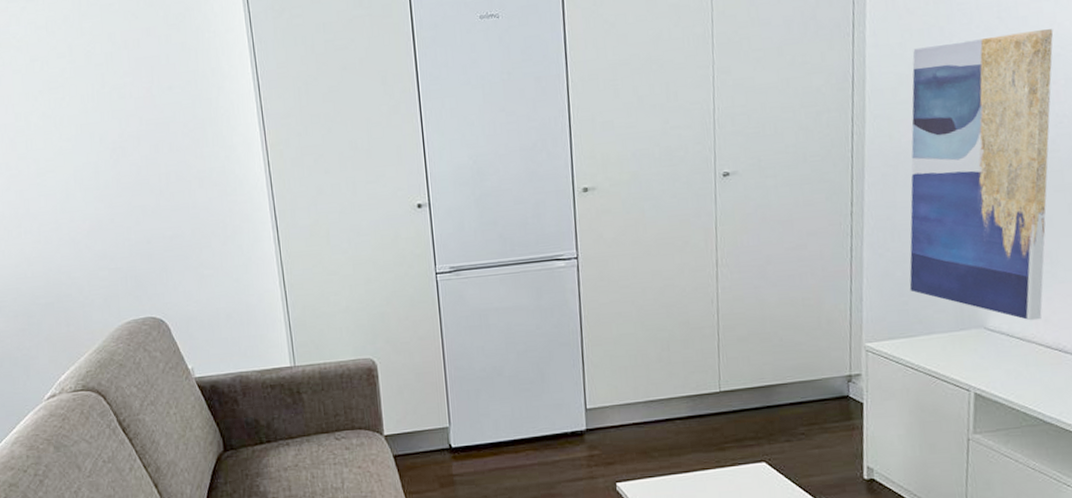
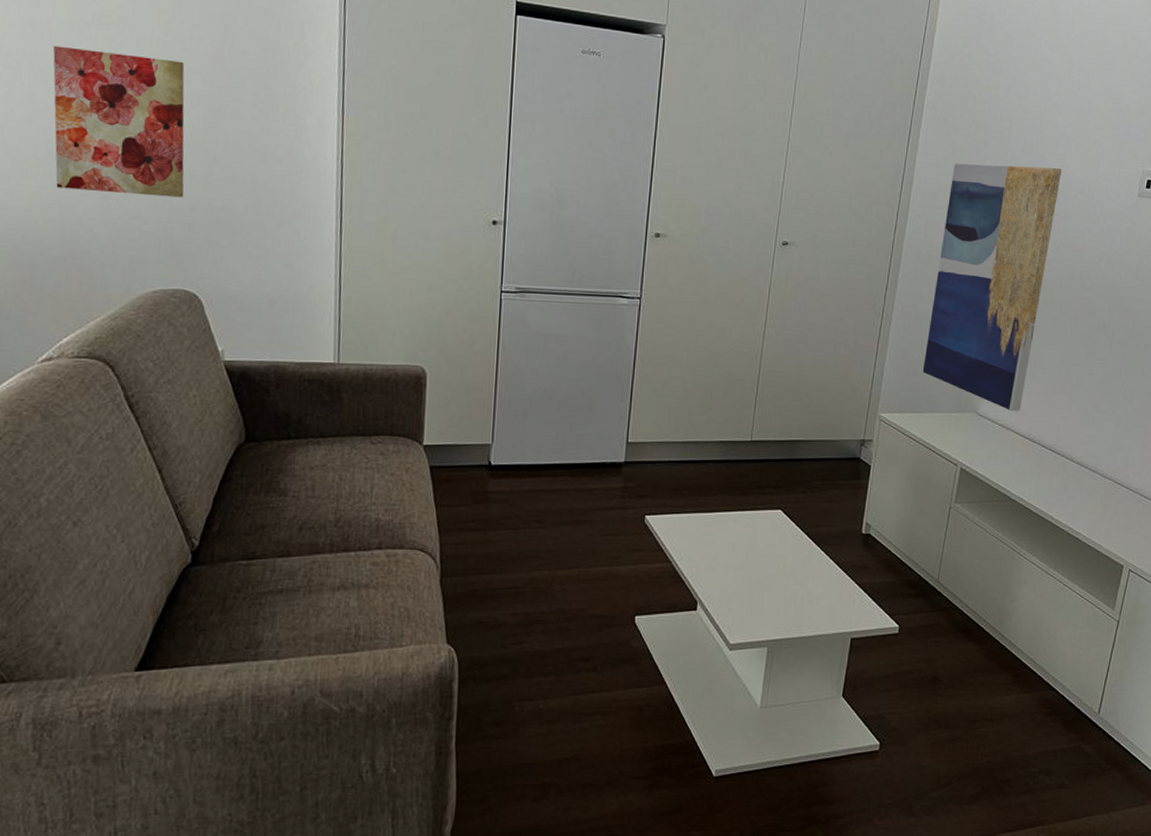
wall art: none [17,108,140,242] -> present [53,45,185,198]

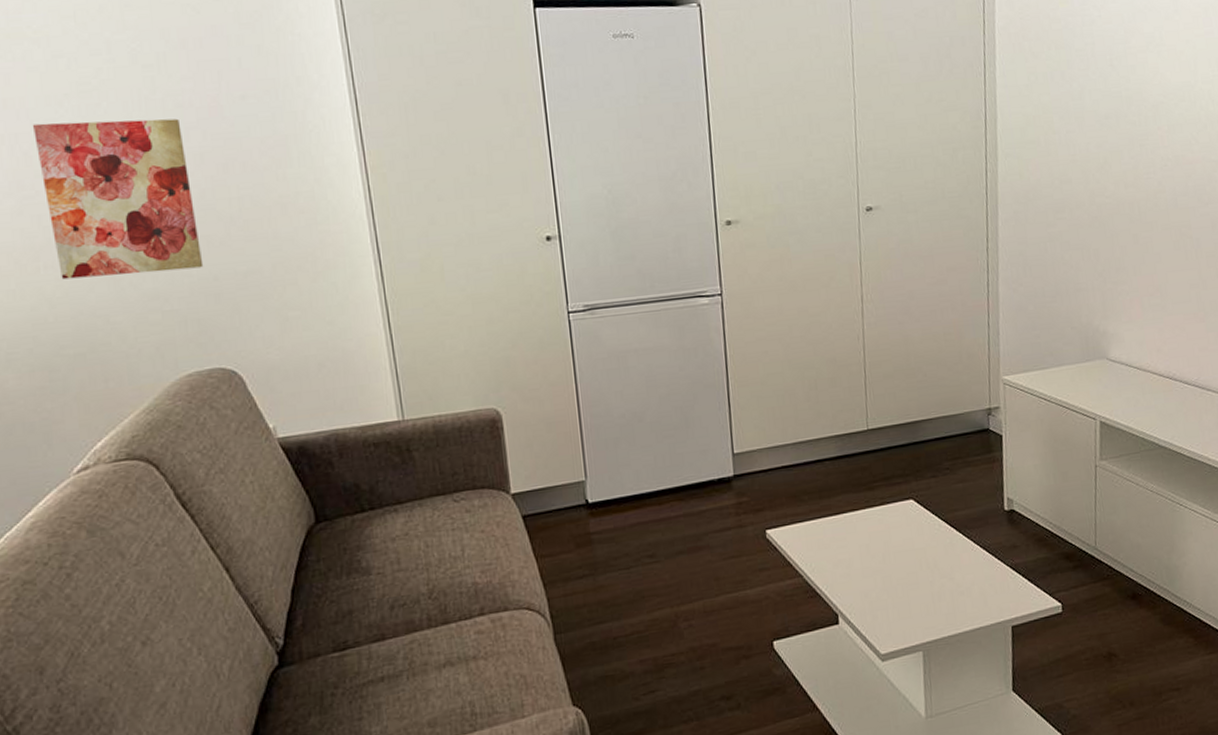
wall art: present [922,163,1062,412] -> none [1038,78,1157,351]

